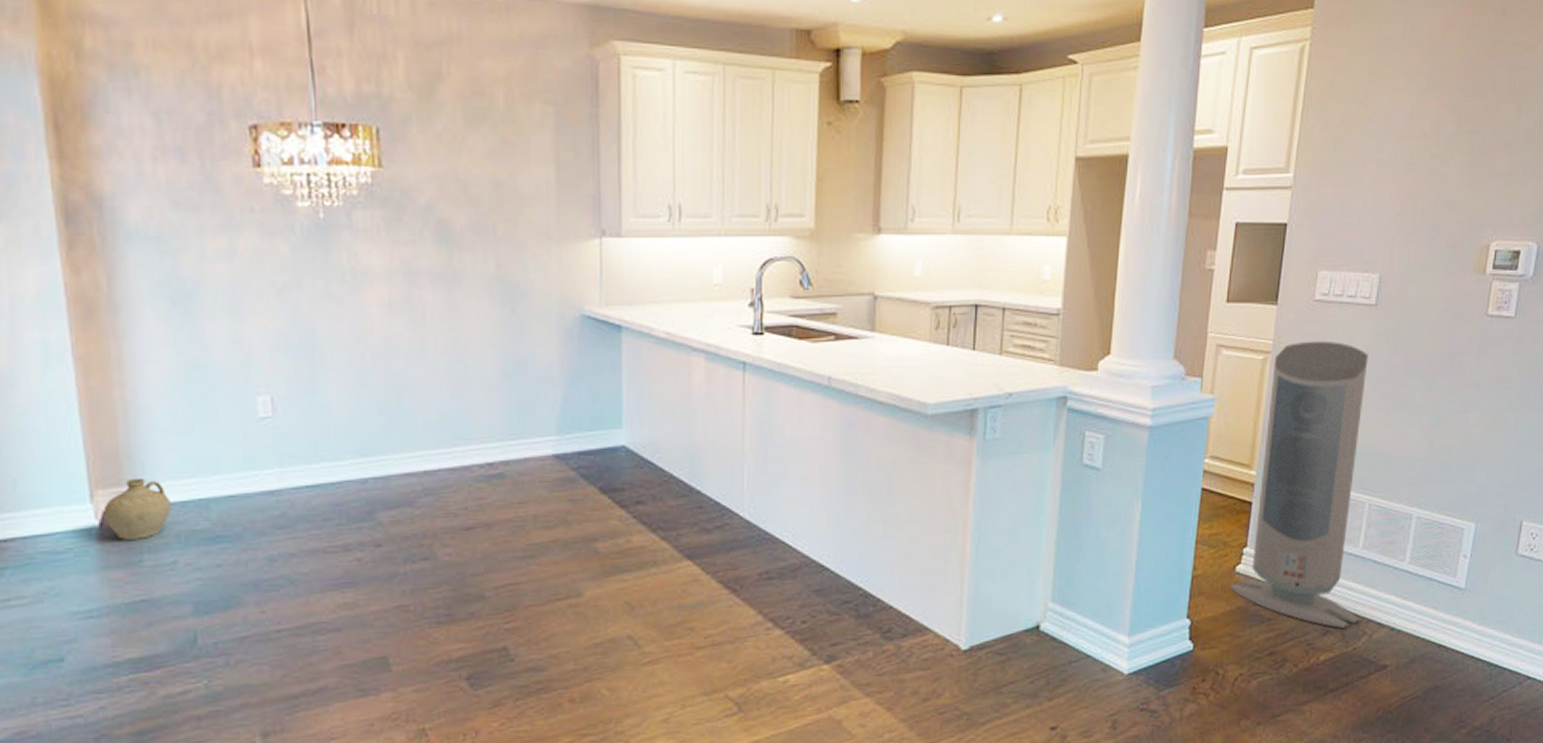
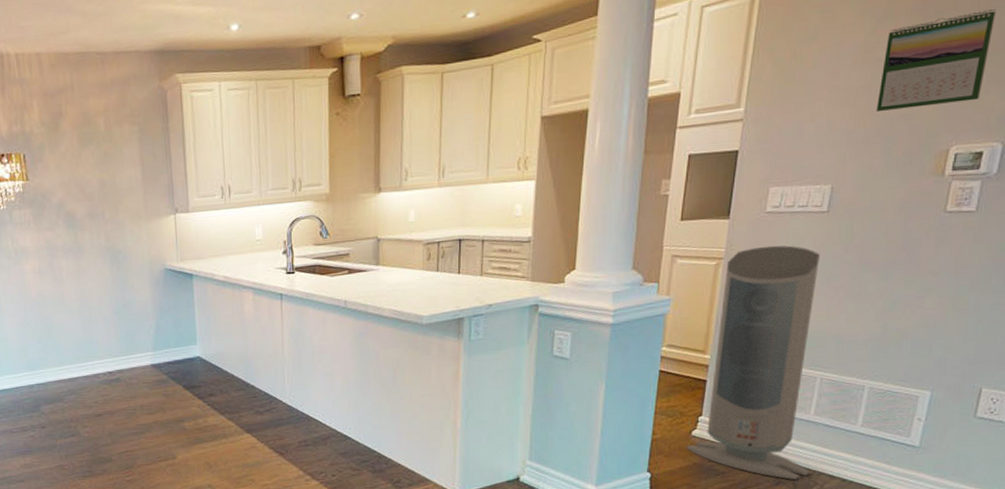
calendar: none [1421,94,1531,194] -> present [875,9,997,111]

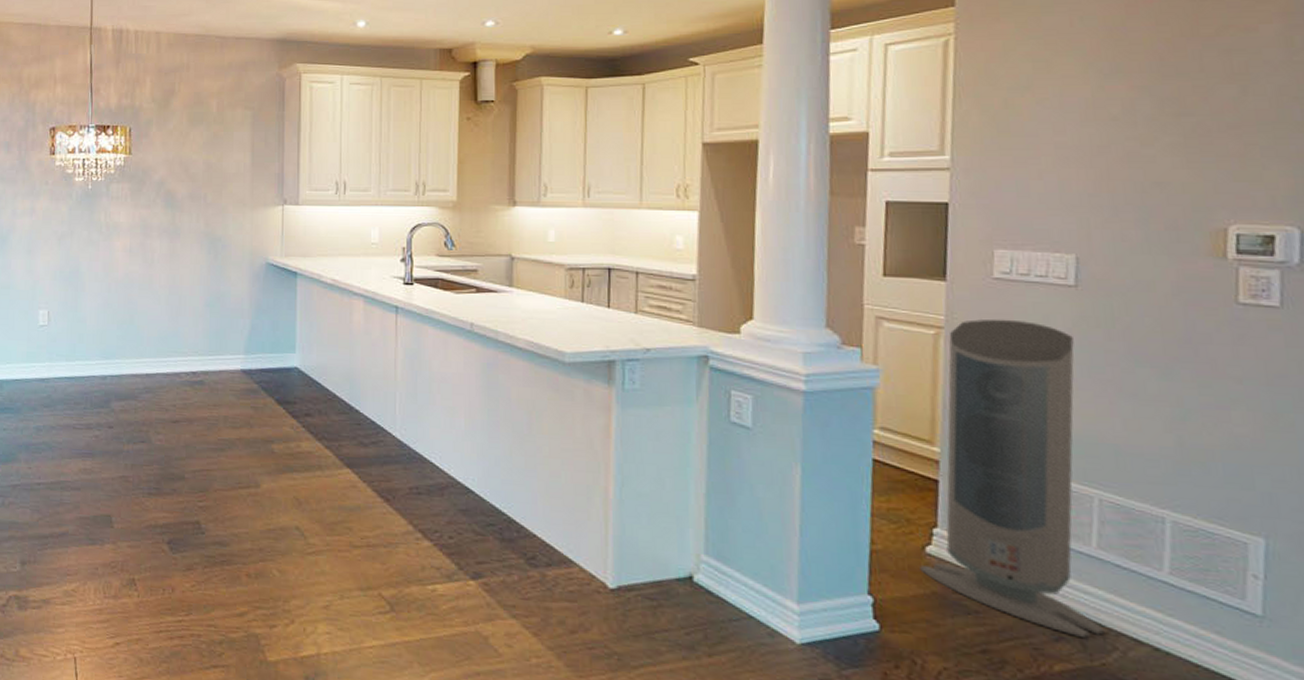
calendar: present [875,9,997,111] -> none [1119,75,1258,176]

